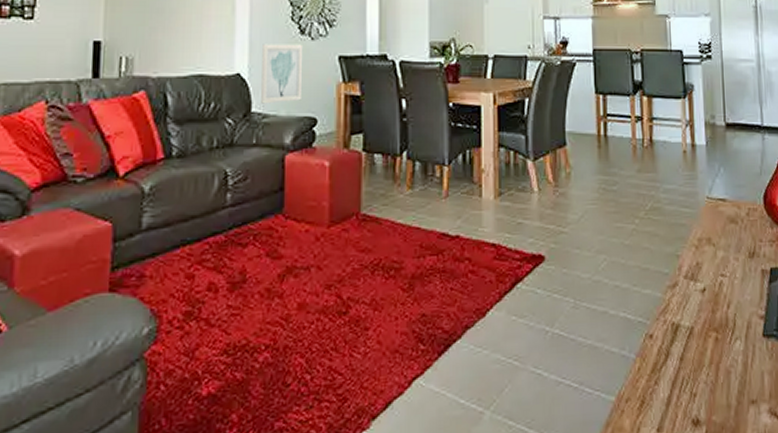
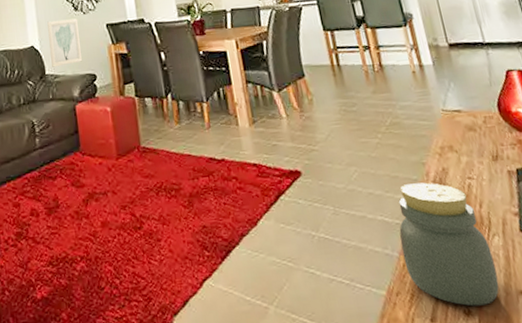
jar: none [639,277,732,416] -> present [398,182,499,306]

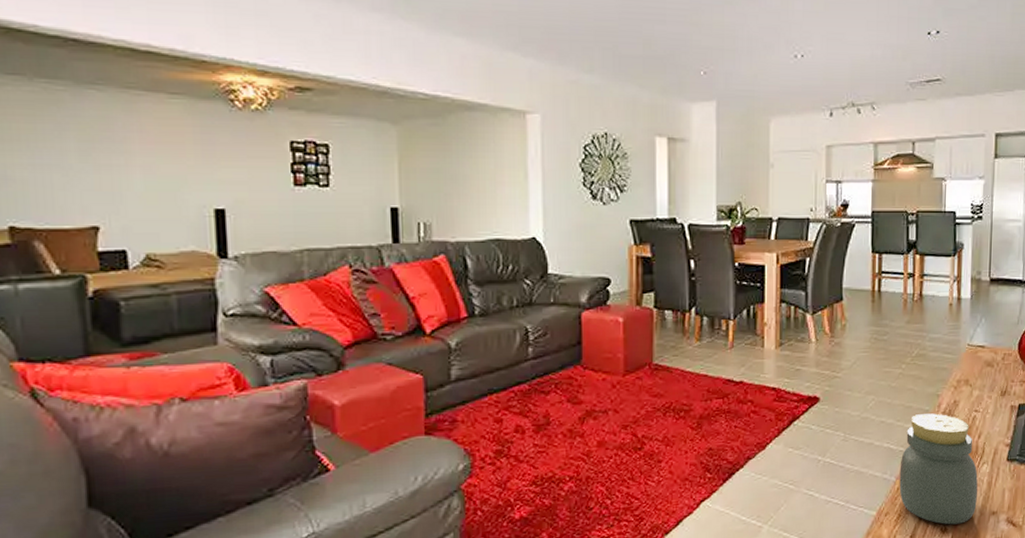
wall art: present [47,18,83,68] -> none [556,209,596,266]

